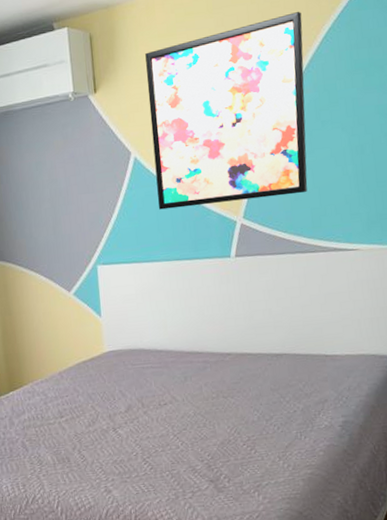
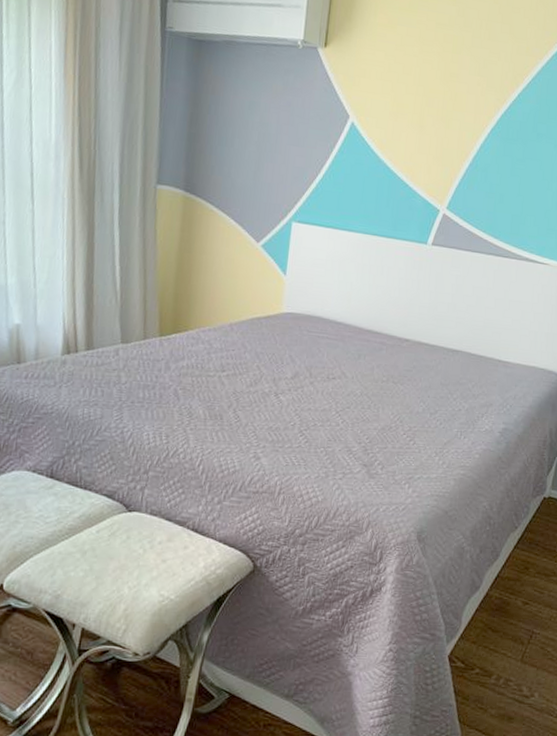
wall art: present [145,11,308,210] -> none [365,21,539,198]

